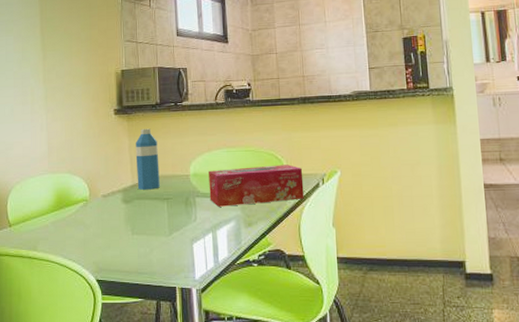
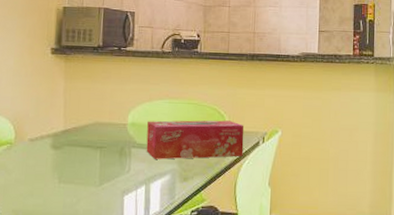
water bottle: present [135,128,160,190] -> none [69,71,96,137]

